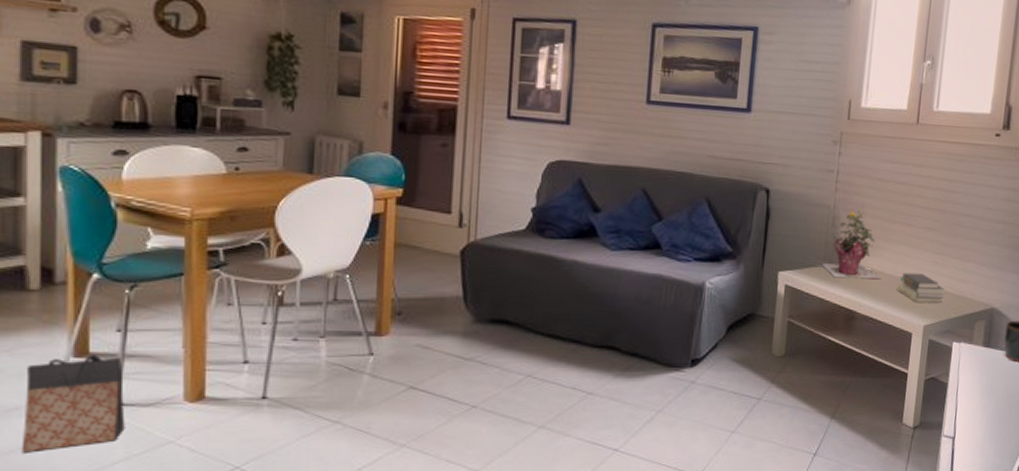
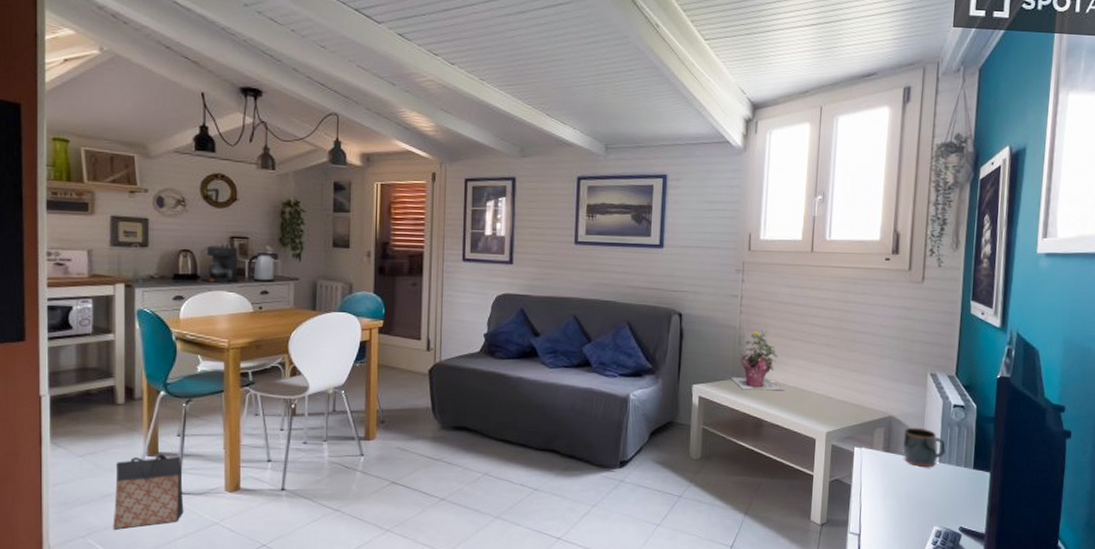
coffee maker: none [154,86,208,137] -> present [202,245,239,284]
kettle: none [220,99,258,137] -> present [248,254,275,282]
books: present [896,272,946,303] -> none [799,384,846,412]

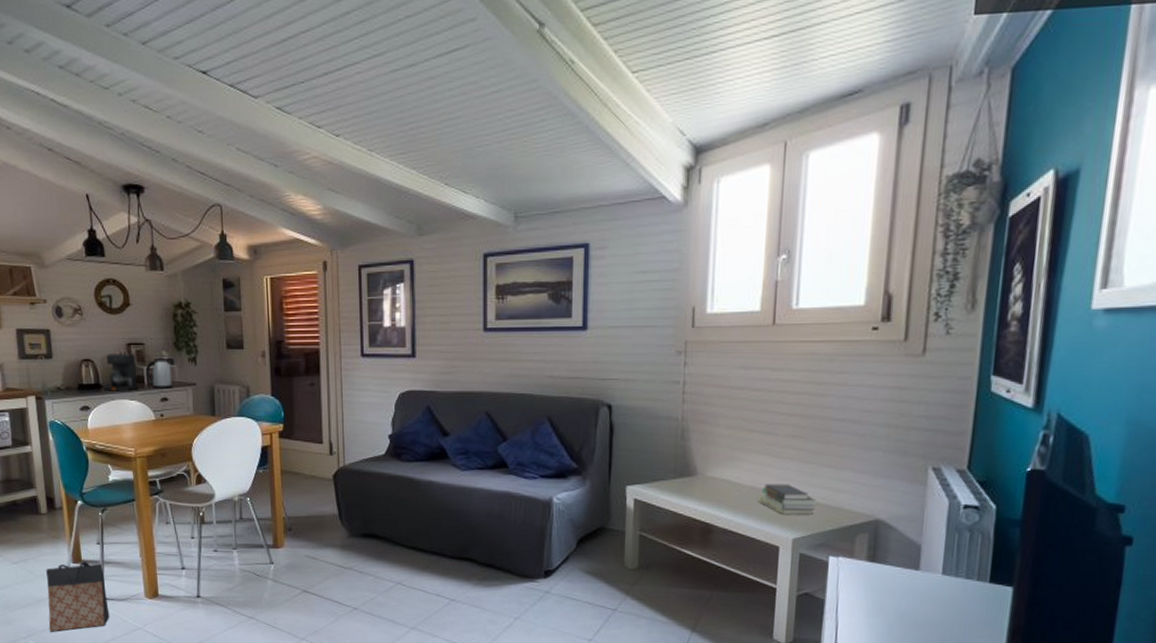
potted flower: present [730,330,784,391] -> none [671,421,739,492]
books: none [799,384,846,412] -> present [757,483,818,515]
mug: present [903,427,946,467] -> none [894,533,952,580]

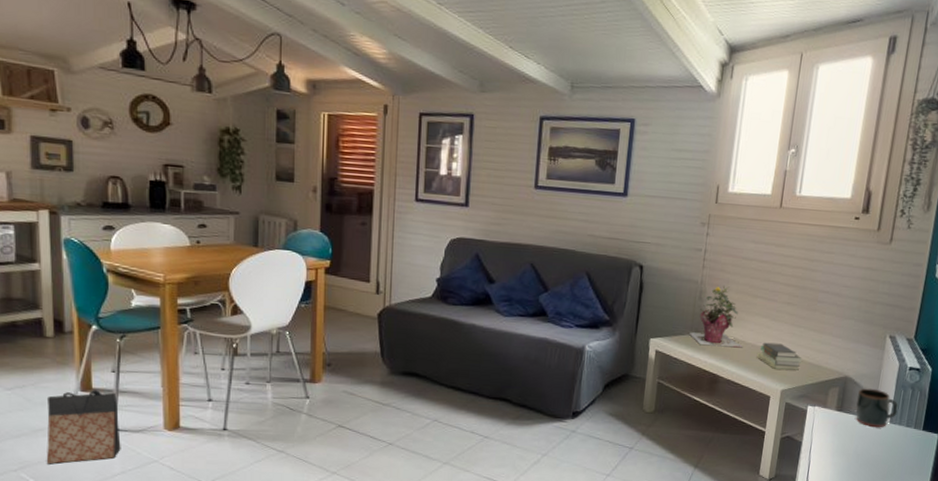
coffee maker: present [104,352,139,393] -> none [133,173,174,215]
kettle: present [146,360,173,389] -> none [184,184,213,215]
potted flower: none [671,421,739,492] -> present [688,286,743,348]
mug: none [894,533,952,580] -> present [856,388,899,427]

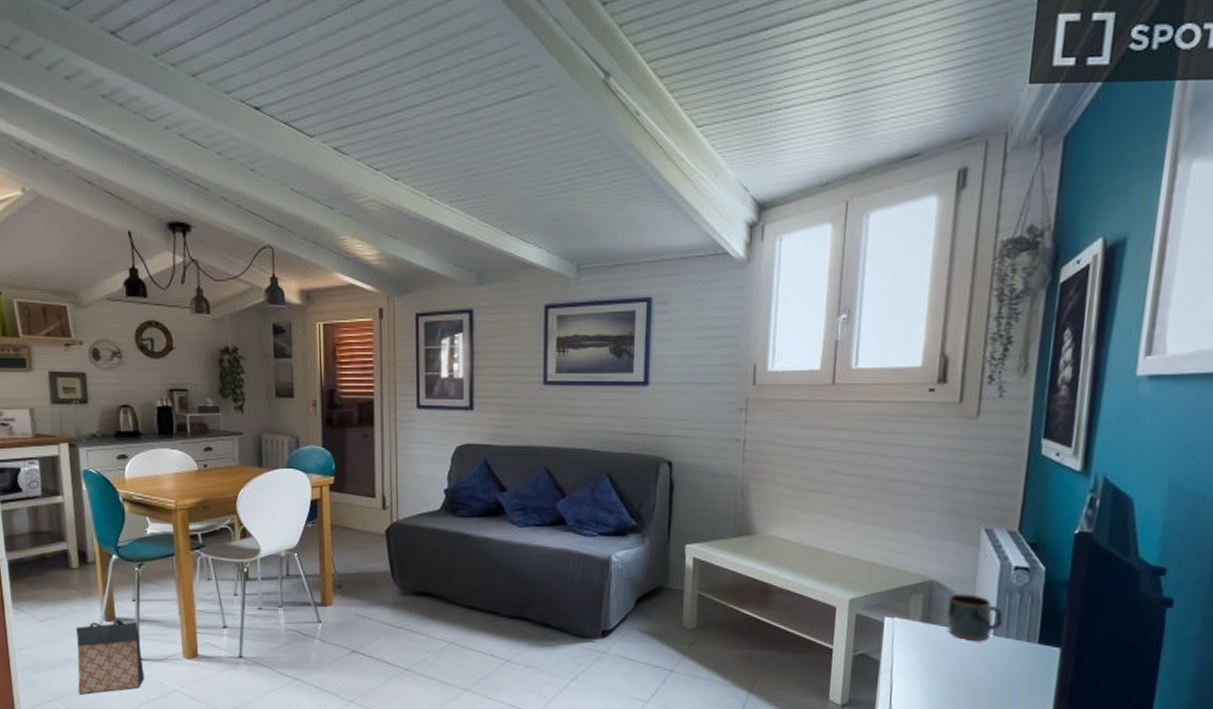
potted flower: present [688,286,743,348] -> none [731,480,797,551]
books: present [756,342,803,370] -> none [815,543,874,575]

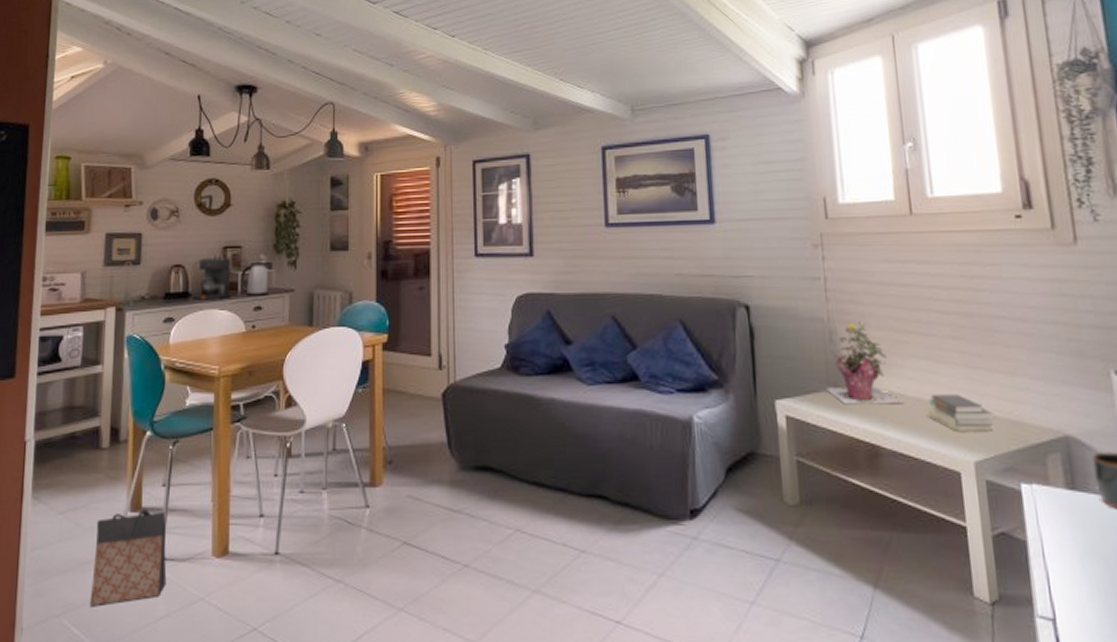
coffee maker: none [143,398,181,441] -> present [193,256,232,302]
kettle: none [189,407,218,438] -> present [241,264,269,296]
potted flower: none [731,480,797,551] -> present [825,322,903,405]
books: none [815,543,874,575] -> present [925,394,995,431]

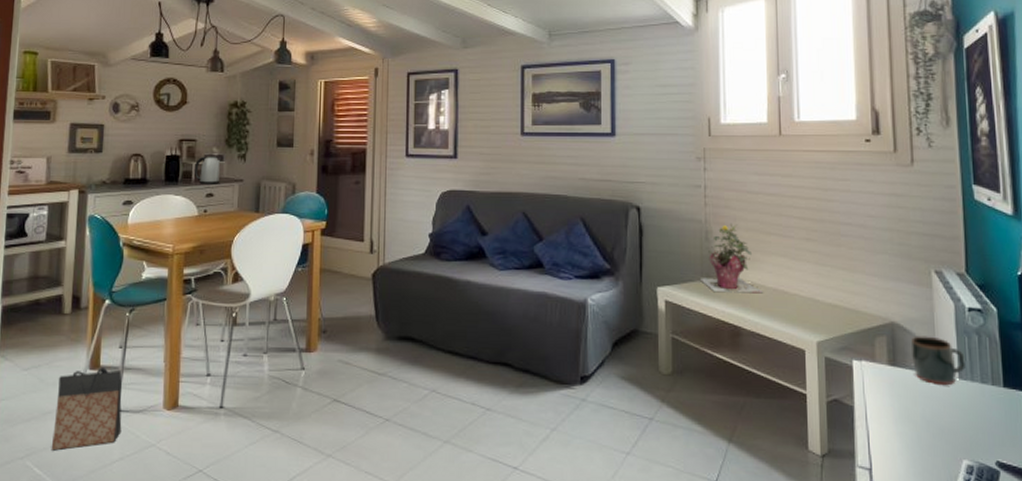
coffee maker: present [193,256,232,302] -> none [150,148,187,188]
books: present [925,394,995,431] -> none [780,285,836,317]

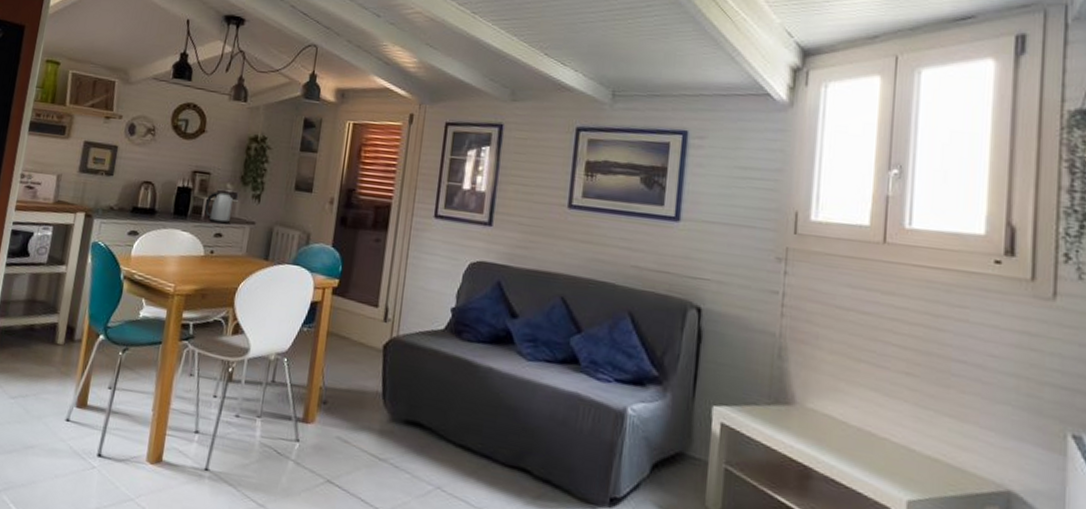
bag: present [51,367,122,451] -> none [28,407,108,491]
potted flower: present [699,224,763,294] -> none [765,342,844,432]

